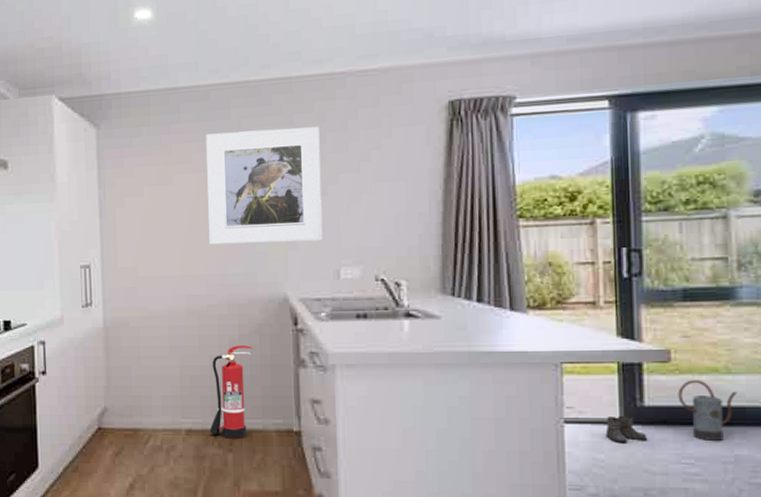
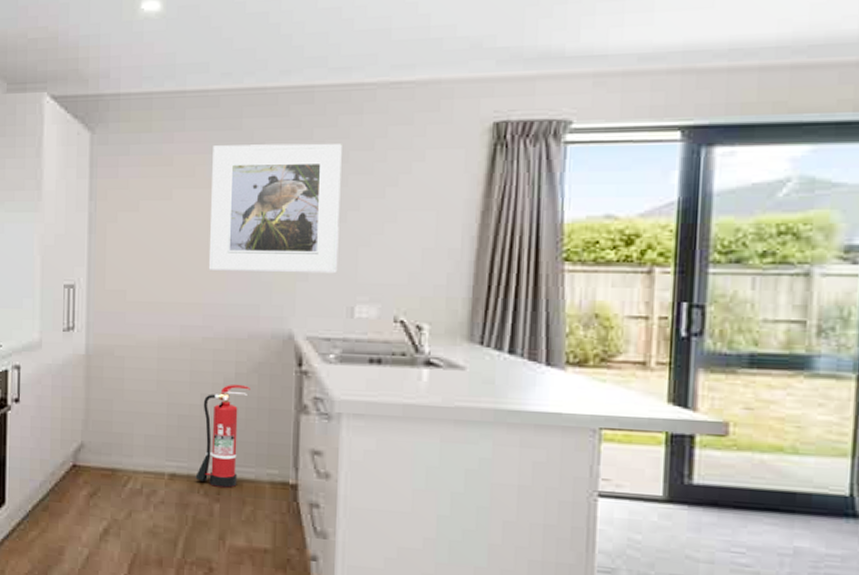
boots: present [605,415,647,444] -> none [645,492,693,525]
watering can: present [678,380,737,441] -> none [733,458,804,530]

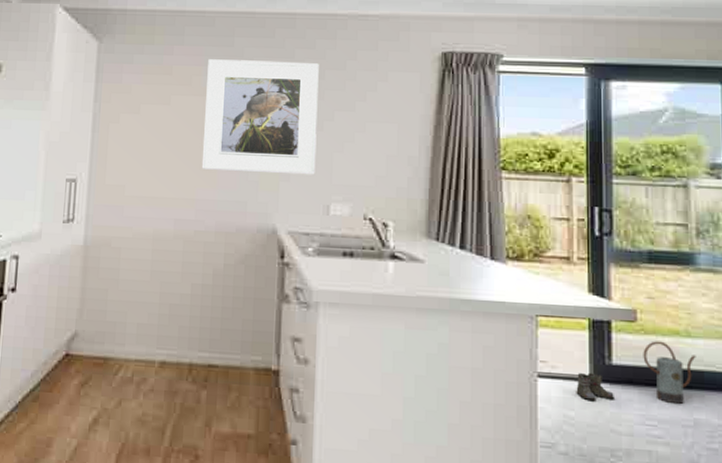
fire extinguisher: present [195,384,250,488] -> none [184,274,237,375]
boots: none [645,492,693,525] -> present [576,372,614,402]
watering can: none [733,458,804,530] -> present [643,341,696,404]

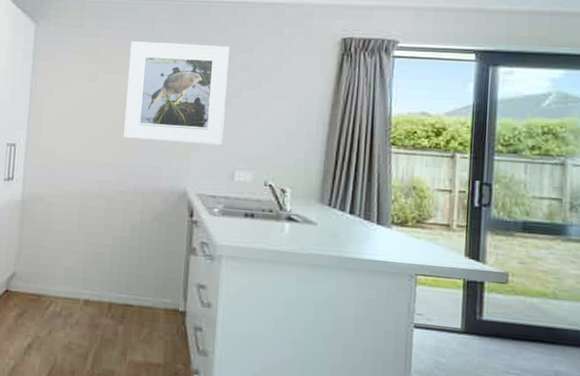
boots: present [576,372,614,402] -> none [448,326,483,351]
watering can: present [643,341,696,404] -> none [511,301,561,357]

